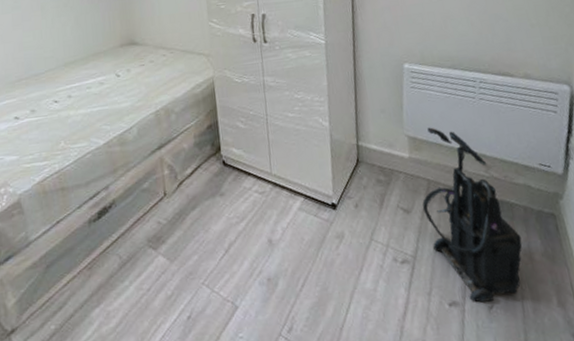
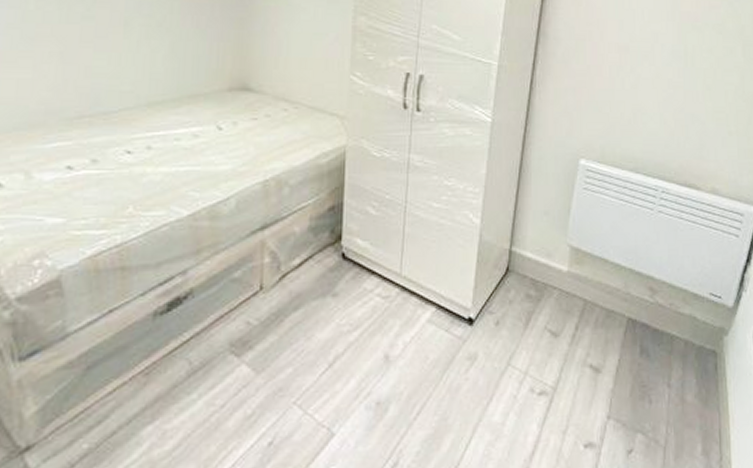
vacuum cleaner: present [422,127,523,303] -> none [573,238,676,446]

